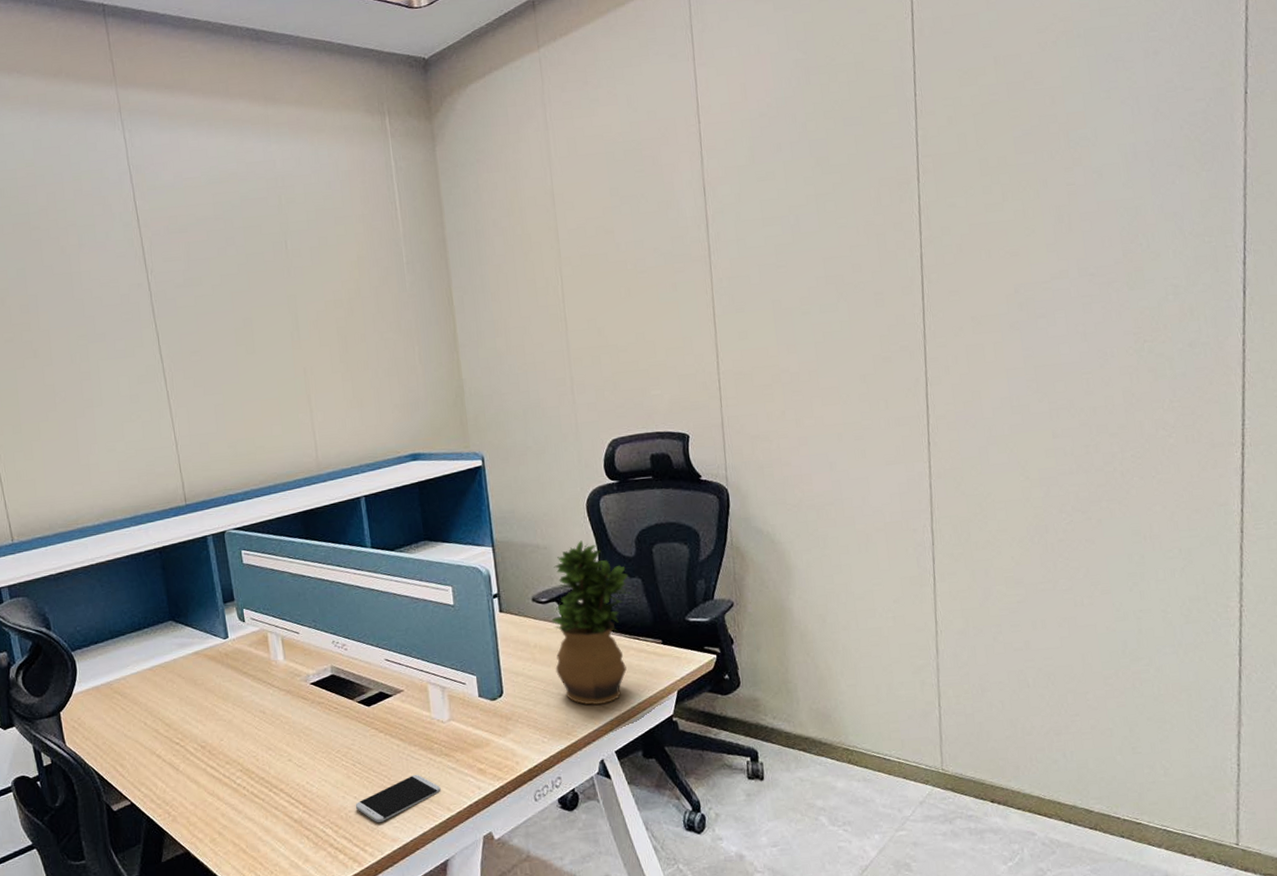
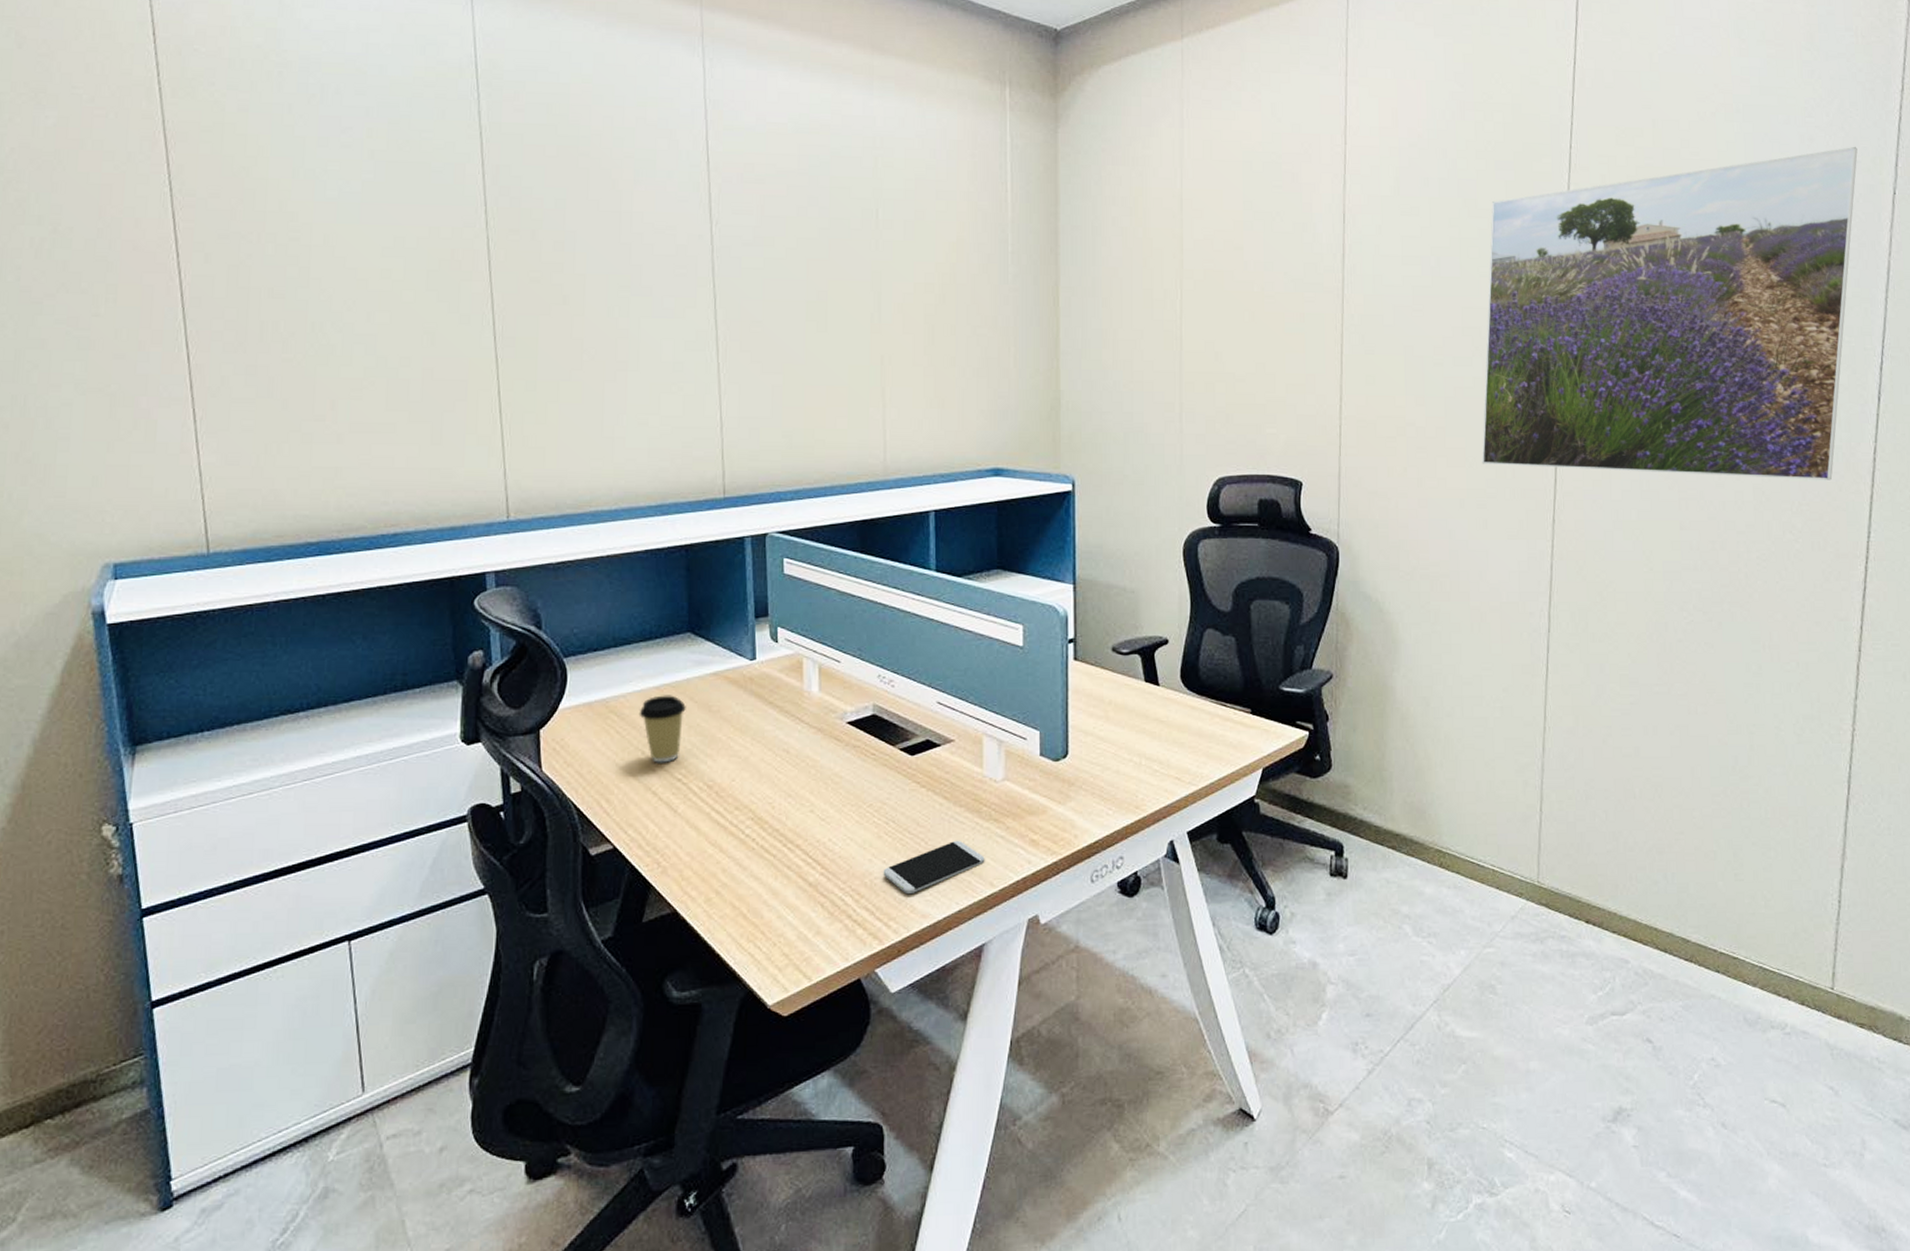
coffee cup: none [137,674,176,731] -> present [639,695,686,763]
potted plant: present [551,540,632,706] -> none [1130,587,1224,778]
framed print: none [843,53,1205,400] -> present [1481,146,1858,480]

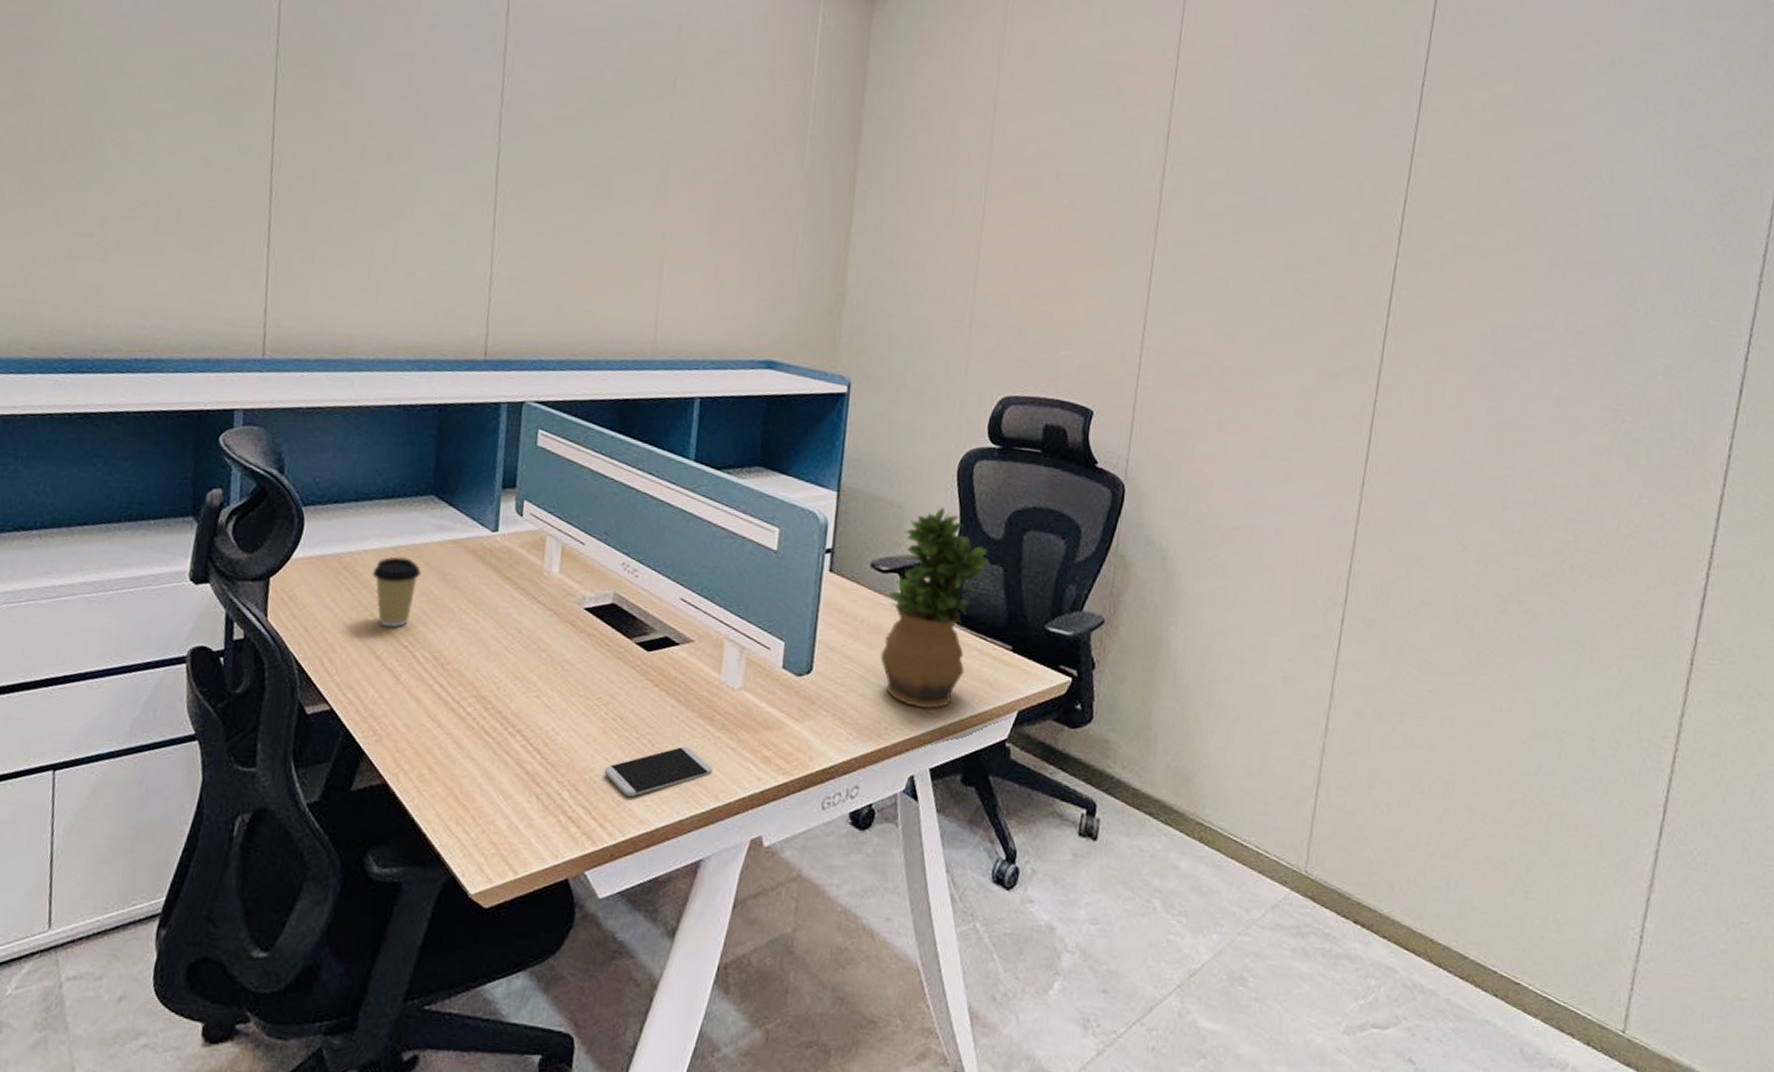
potted plant: none [1130,587,1224,778] -> present [880,507,990,710]
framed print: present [1481,146,1858,480] -> none [1290,114,1743,475]

